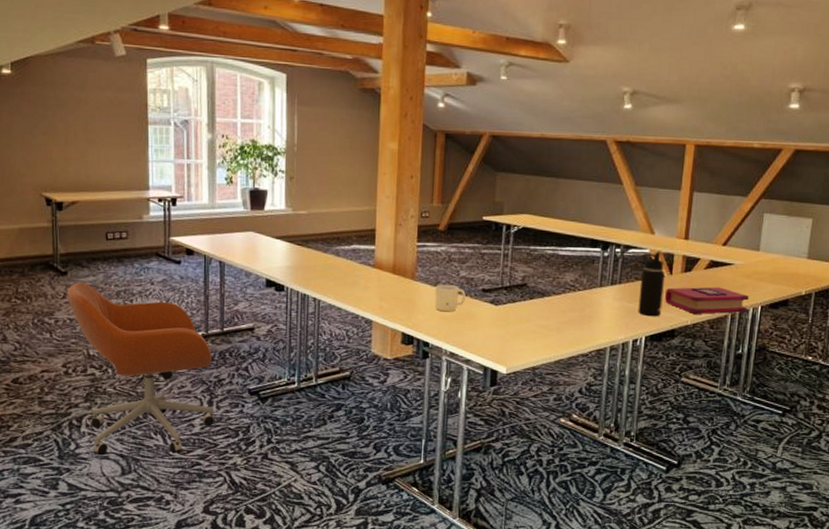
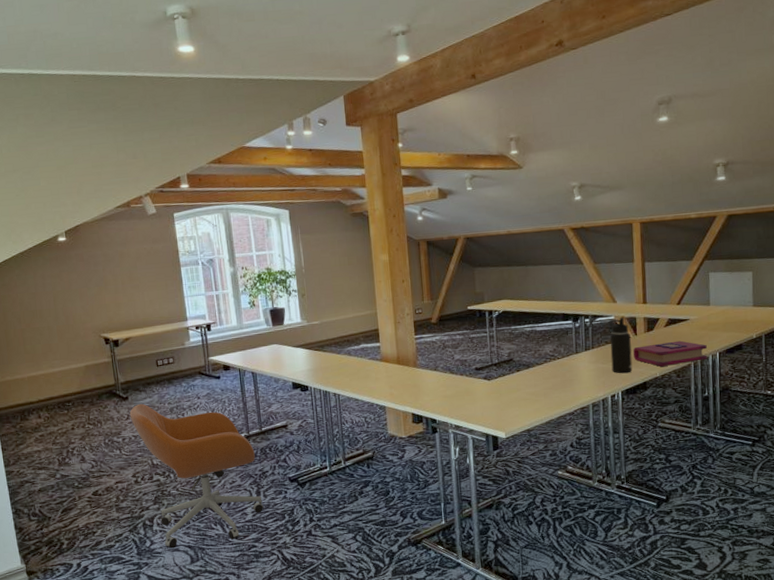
mug: present [434,284,466,312] -> none [435,367,462,392]

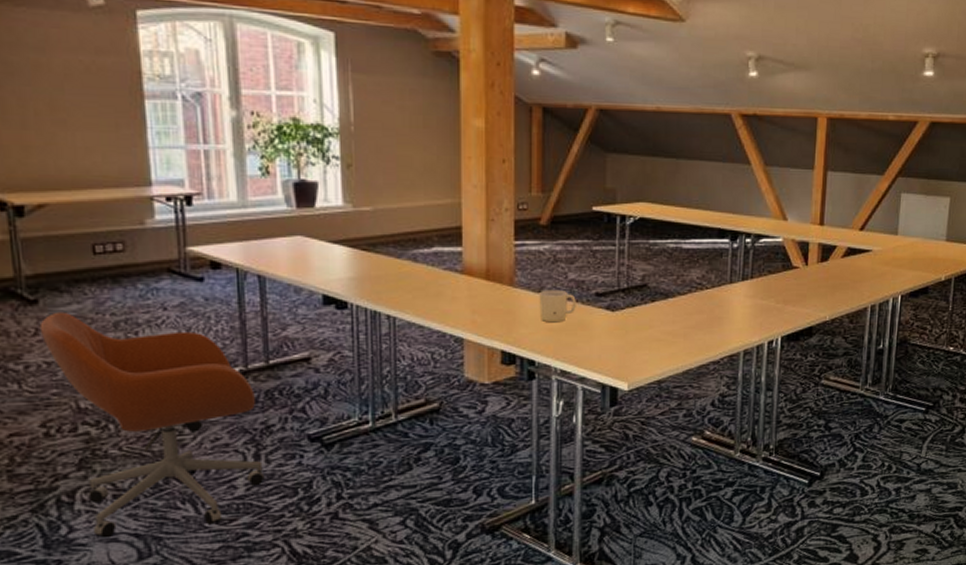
mug: none [435,367,462,392] -> present [539,289,576,323]
water bottle: present [608,317,633,373] -> none [772,240,800,313]
book: present [633,340,708,367] -> none [800,277,888,308]

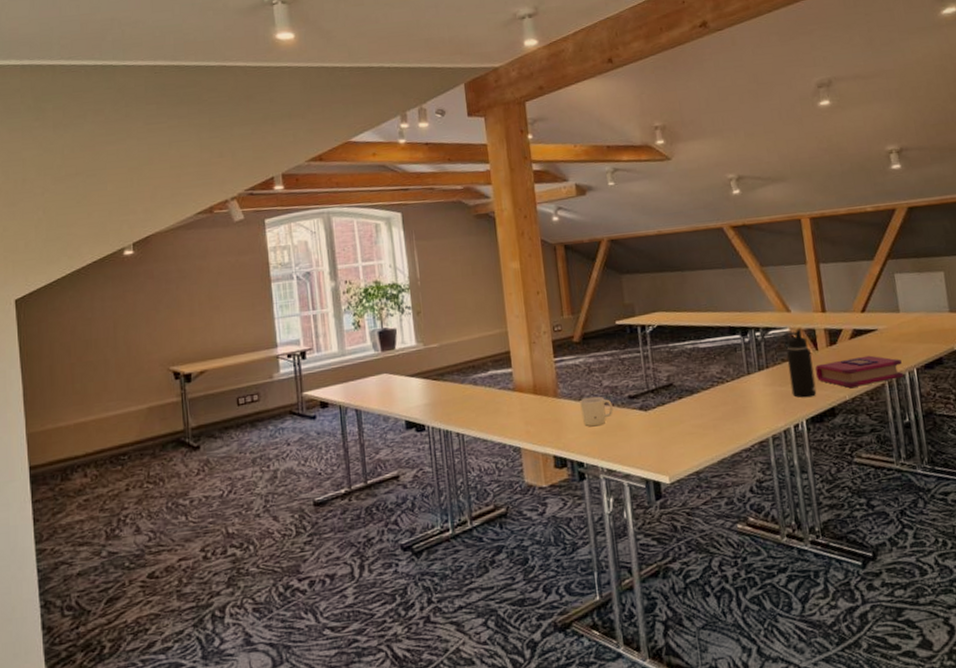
office chair: present [39,311,265,538] -> none [200,453,369,649]
water bottle: none [772,240,800,313] -> present [783,328,817,397]
book: none [800,277,888,308] -> present [815,355,904,388]

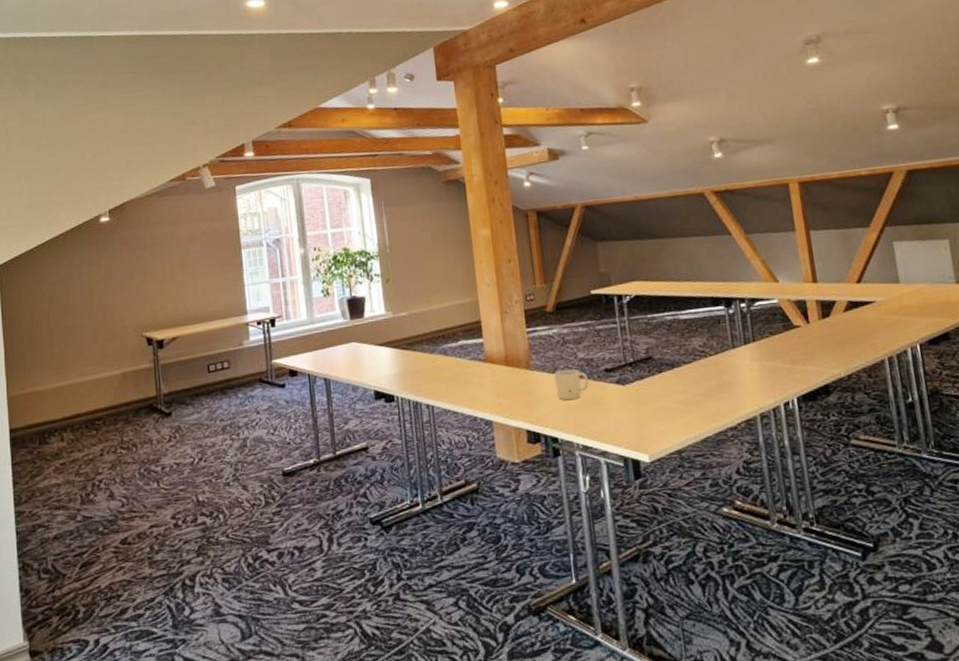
water bottle: present [783,328,817,397] -> none [771,300,809,373]
book: present [815,355,904,388] -> none [806,329,906,364]

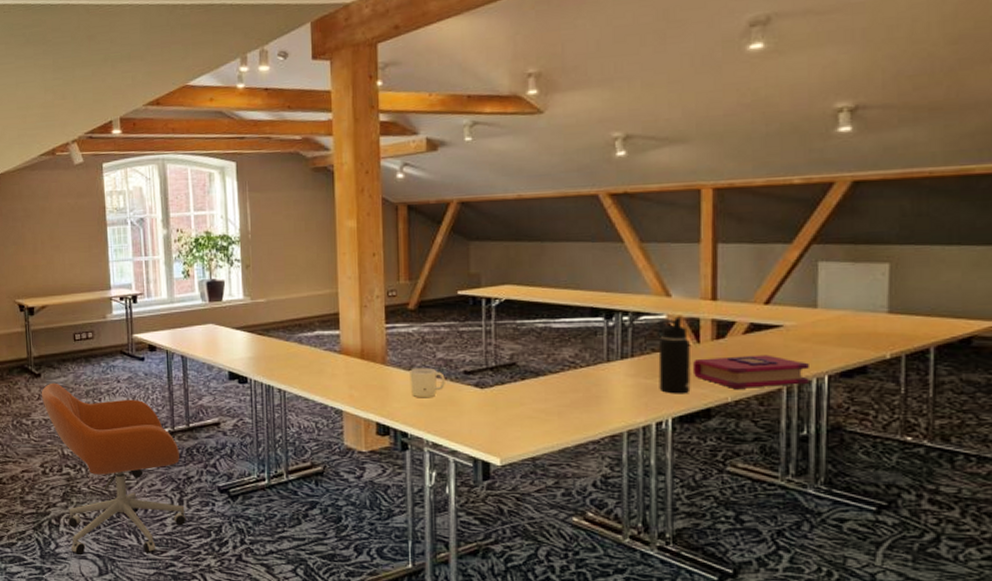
office chair: none [172,420,338,619] -> present [41,382,187,556]
water bottle: none [771,300,809,373] -> present [657,316,691,393]
book: none [806,329,906,364] -> present [692,354,809,388]

